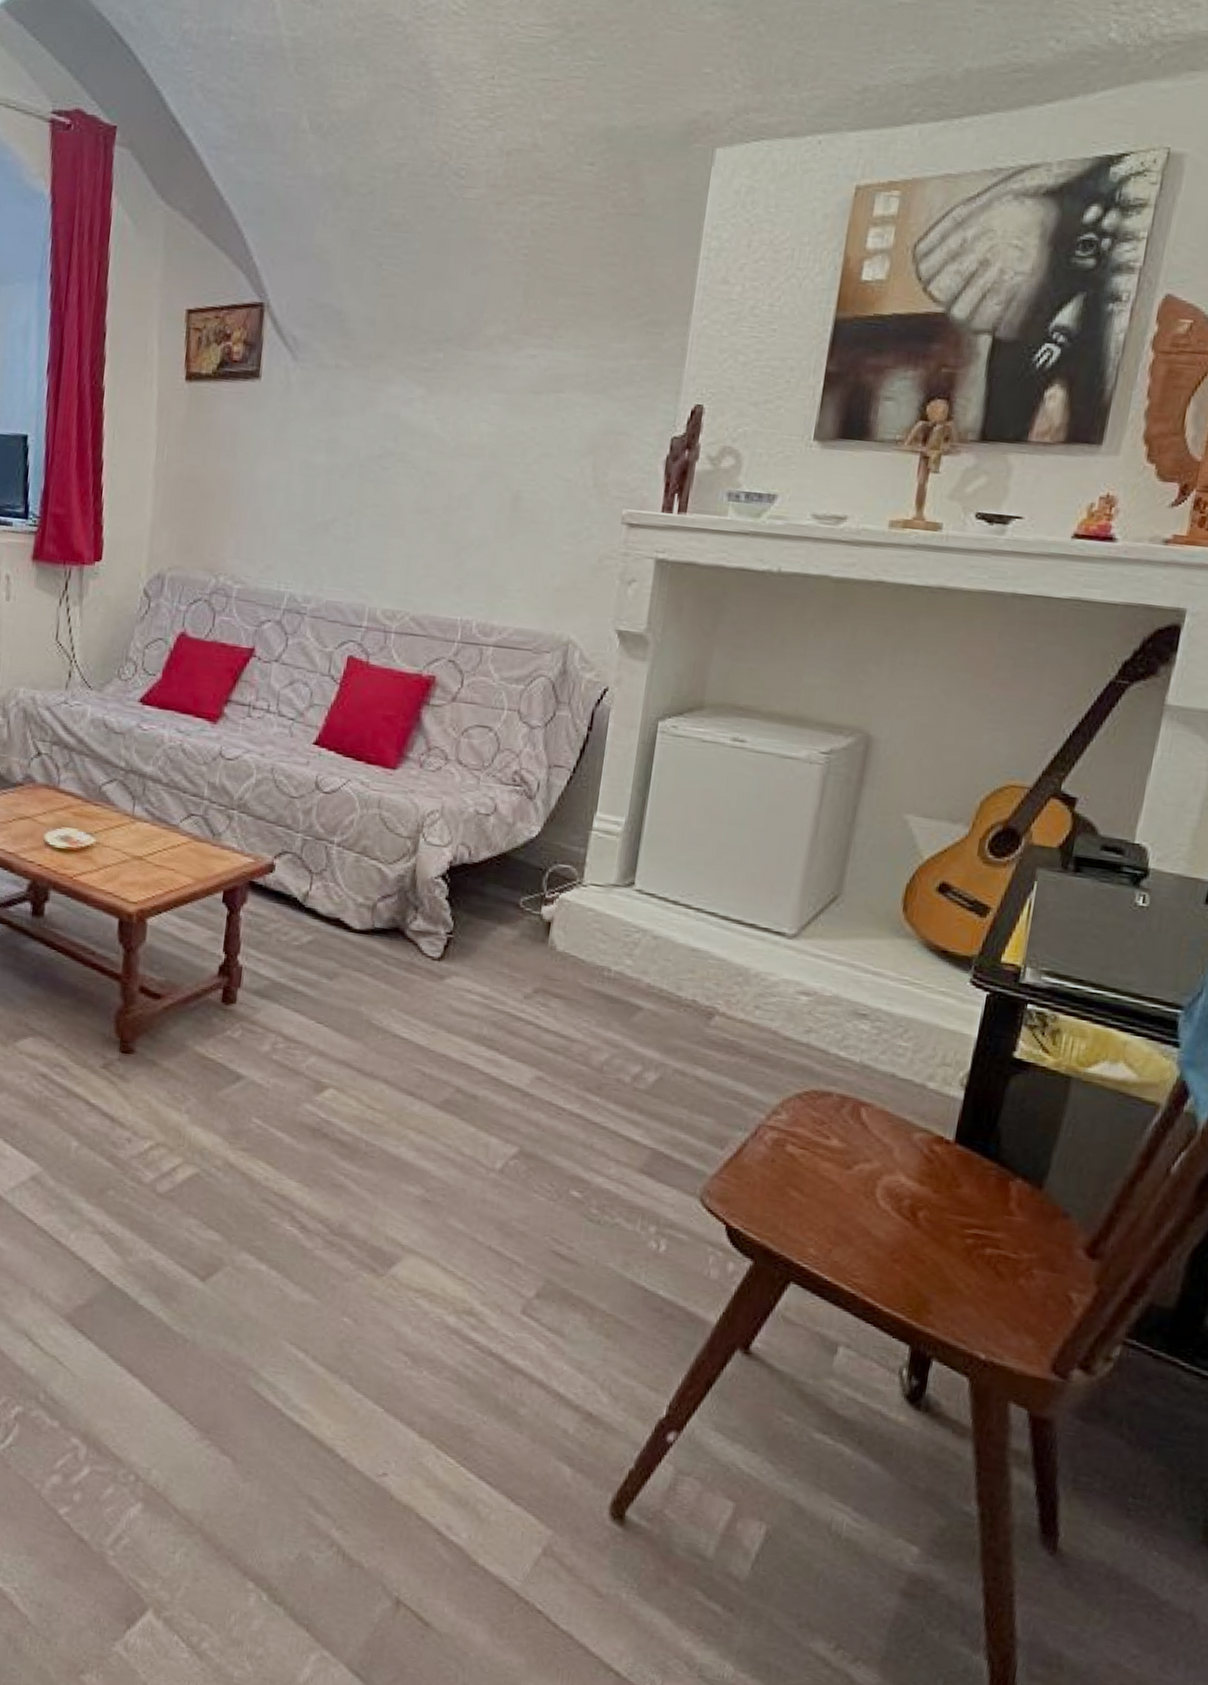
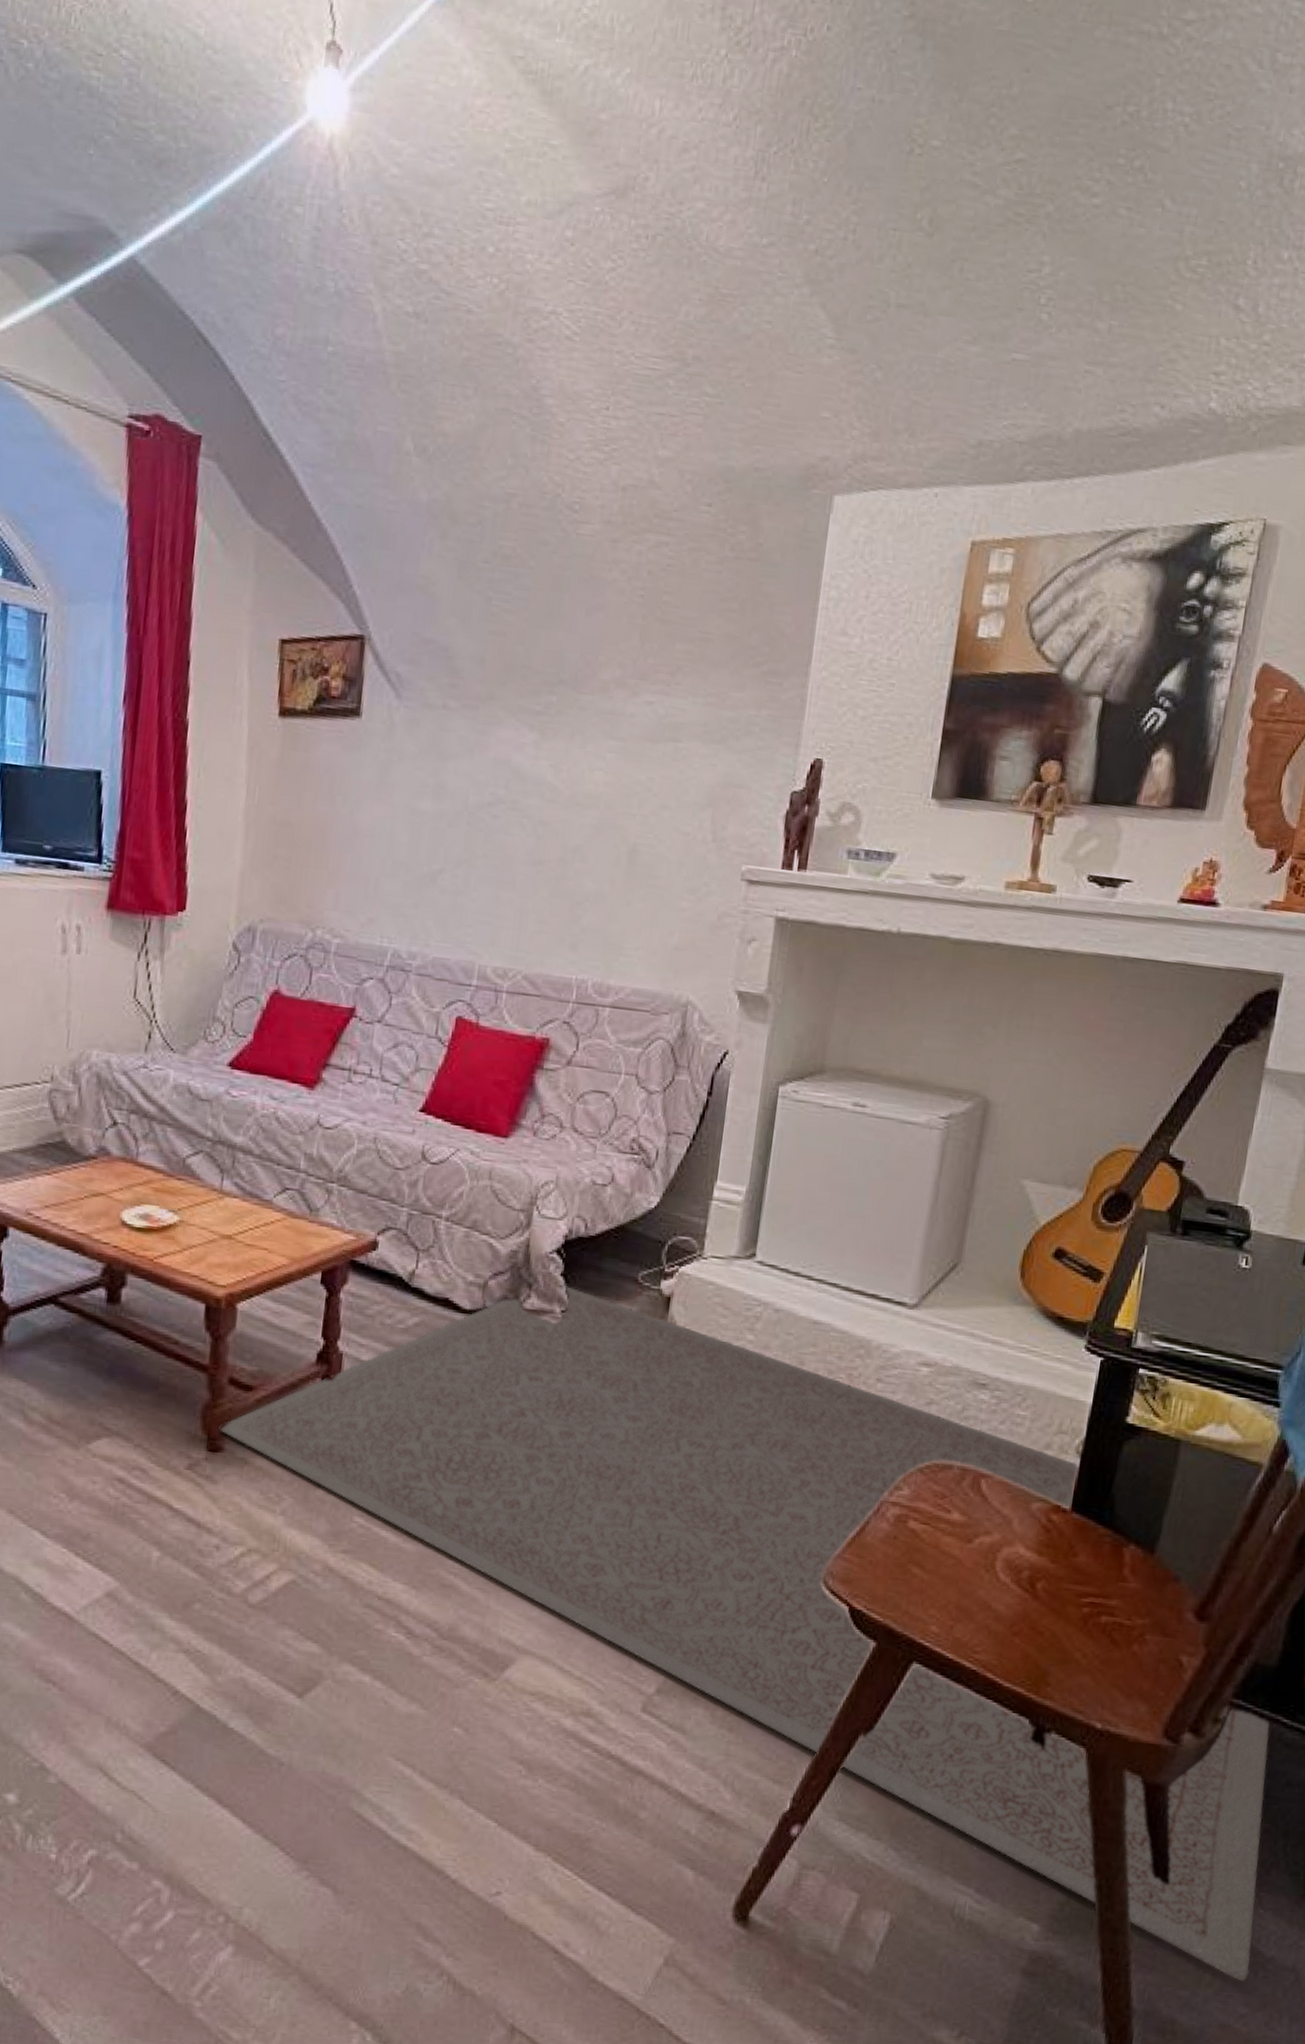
rug: none [131,909,1166,1623] -> present [219,1286,1270,1982]

